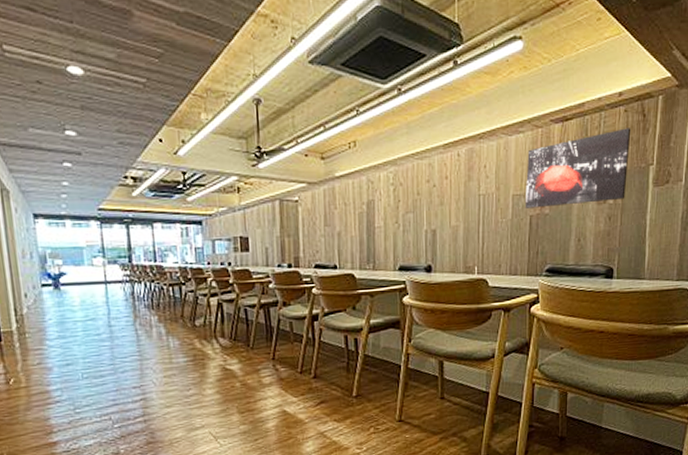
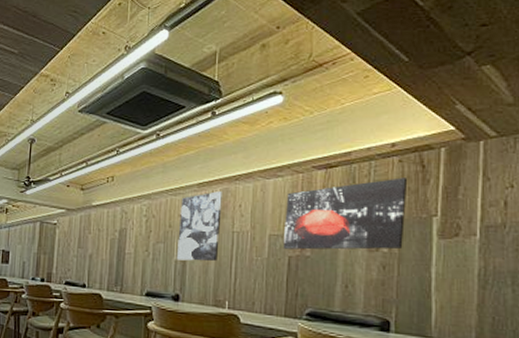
wall art: none [427,152,469,230] -> present [177,191,224,261]

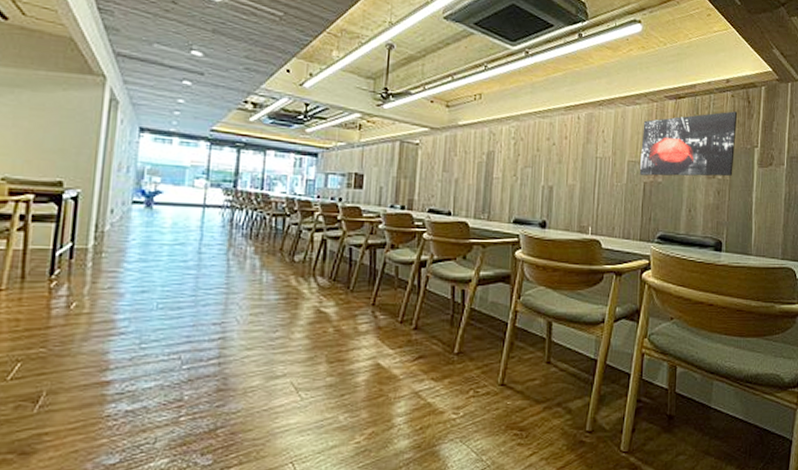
wall art: present [177,191,224,261] -> none [544,116,588,187]

